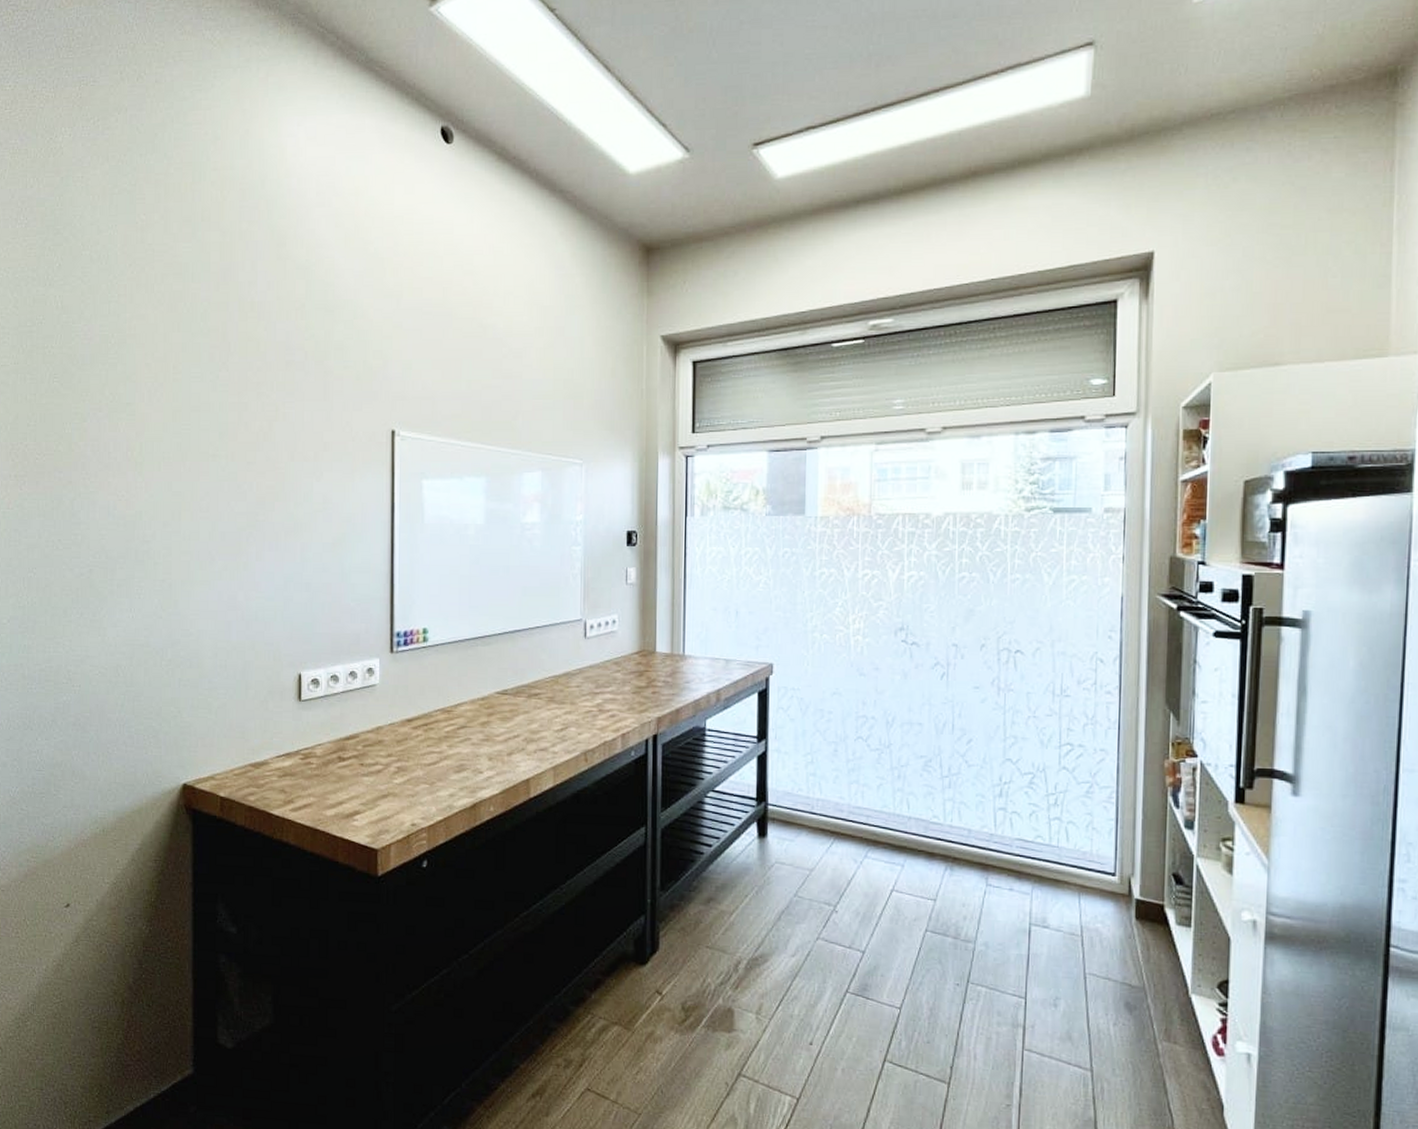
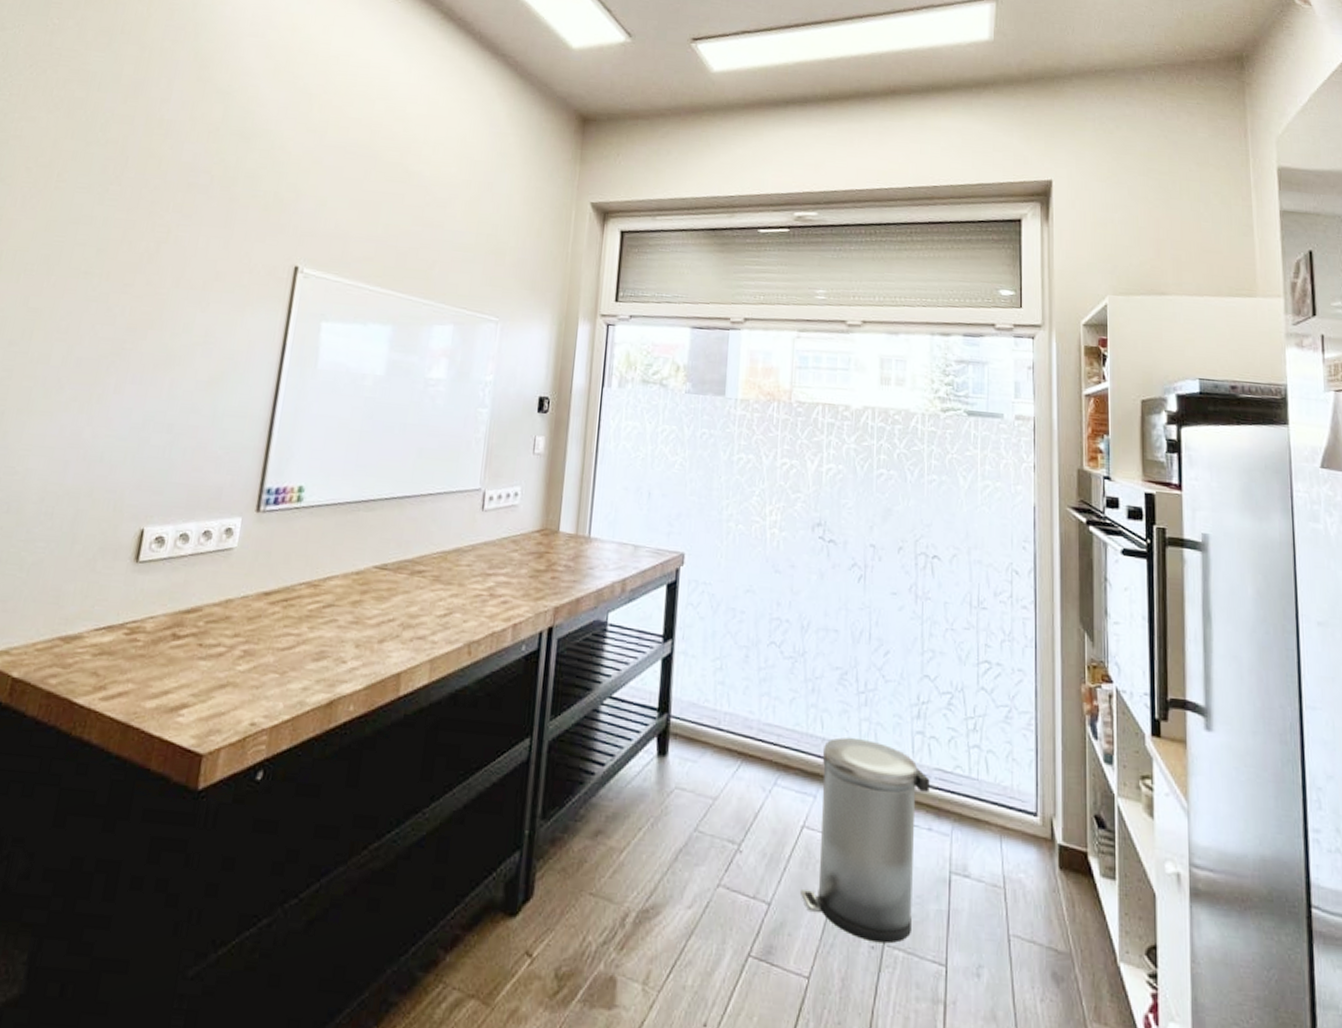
pedal bin: none [892,816,1011,981] -> present [801,737,930,944]

